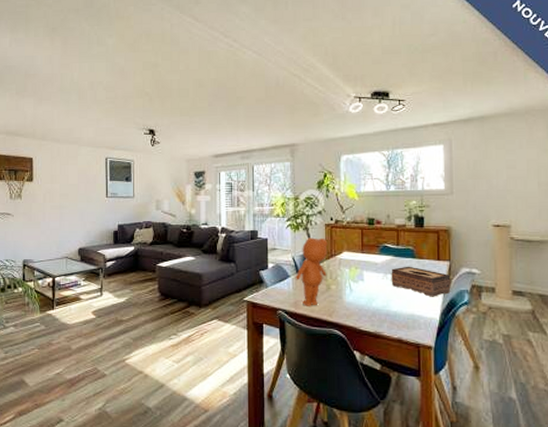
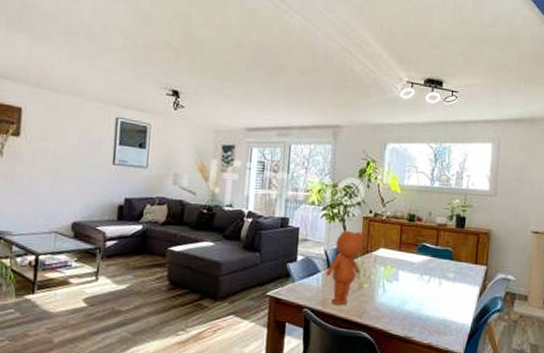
tissue box: present [391,266,451,297] -> none [426,268,487,302]

